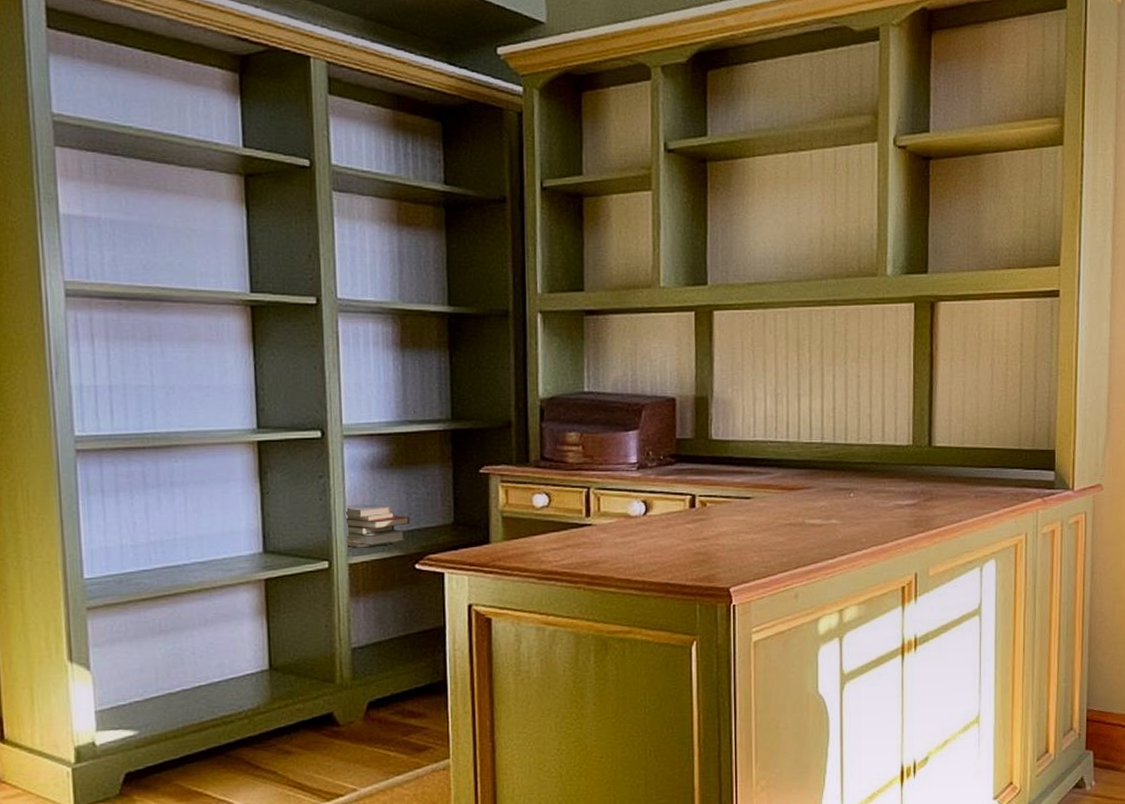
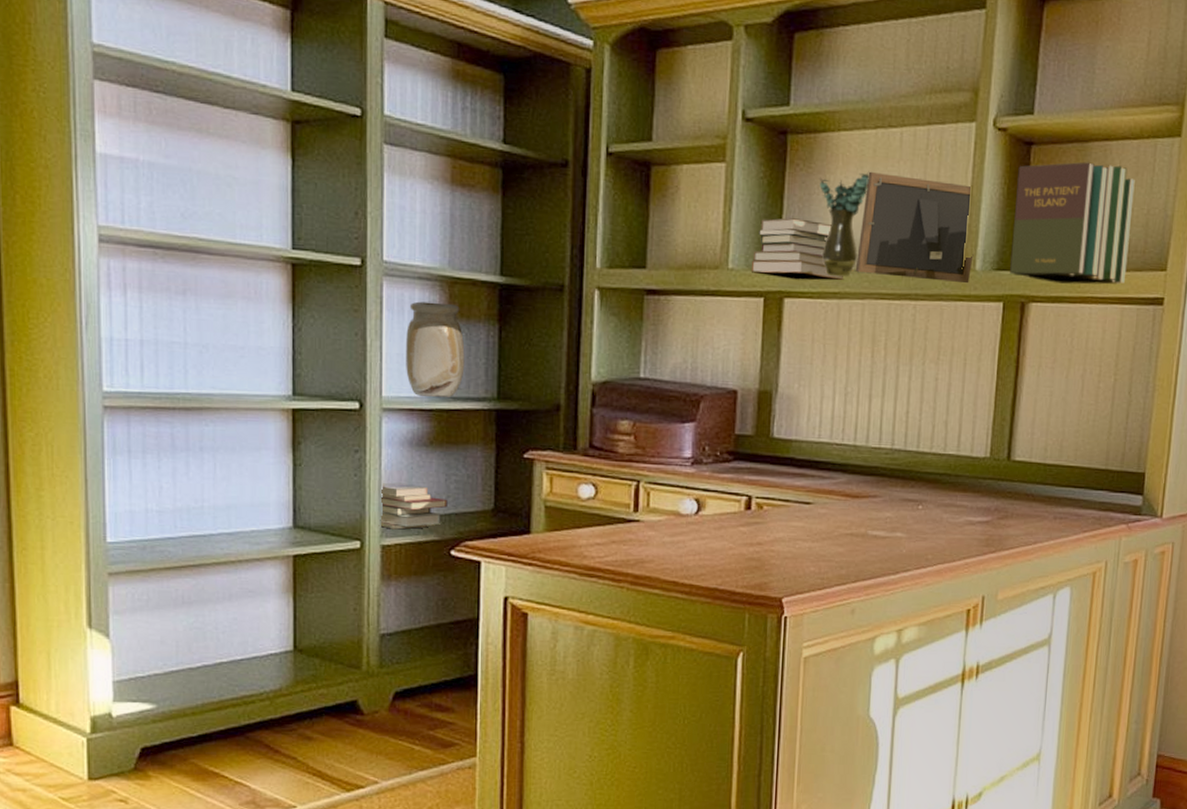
vase: none [362,334,419,423] -> present [406,301,465,398]
books: none [681,237,768,293] -> present [750,218,844,281]
vase: none [739,191,786,287] -> present [819,171,872,276]
picture frame: none [777,191,884,288] -> present [855,171,974,284]
books: none [918,172,1025,284] -> present [1010,162,1135,285]

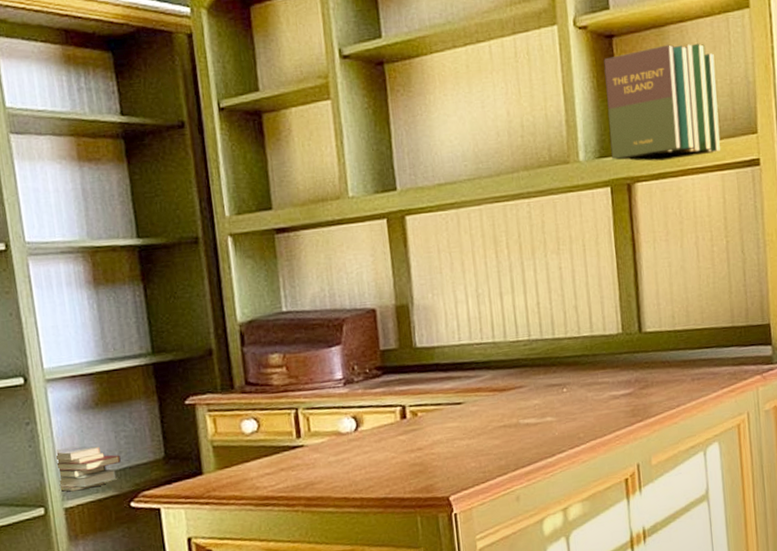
vase: present [406,301,465,398] -> none [56,272,118,363]
books: present [750,218,844,281] -> none [369,140,459,198]
vase: present [819,171,872,276] -> none [421,86,468,188]
picture frame: present [855,171,974,284] -> none [465,84,576,182]

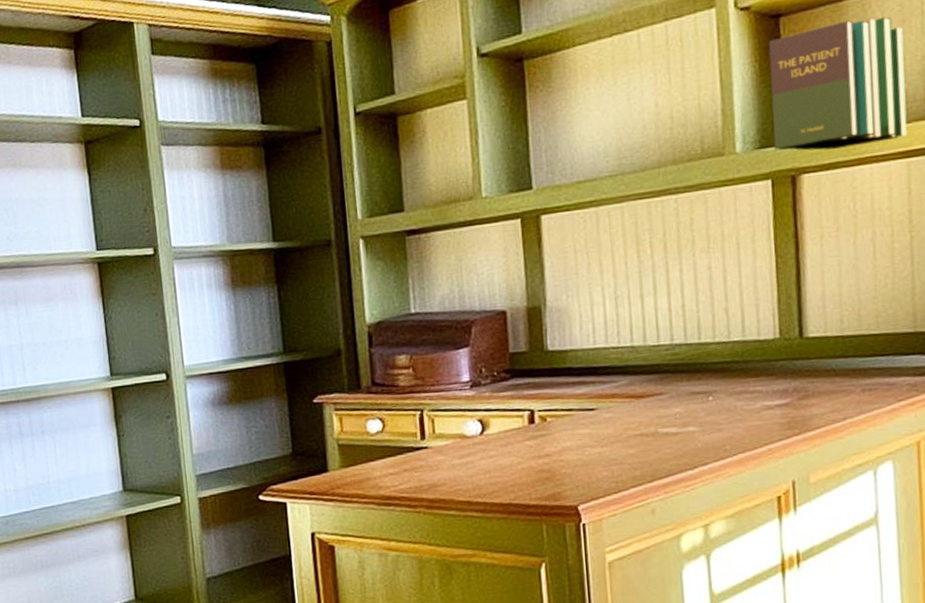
books: present [56,446,121,492] -> none [193,439,251,483]

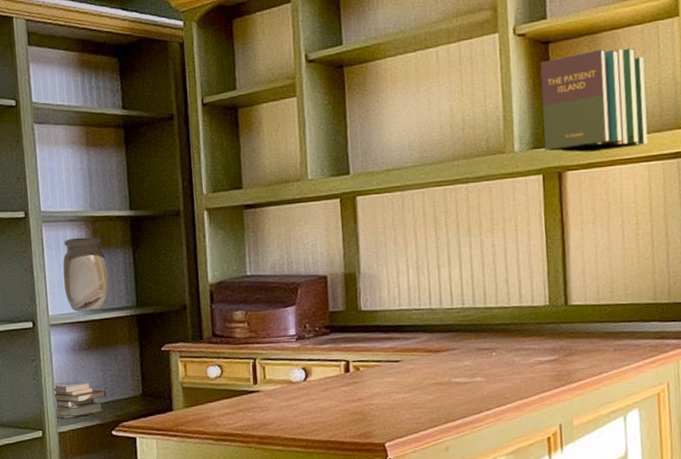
books: none [193,439,251,483] -> present [55,381,106,419]
vase: none [198,274,252,361] -> present [63,237,110,312]

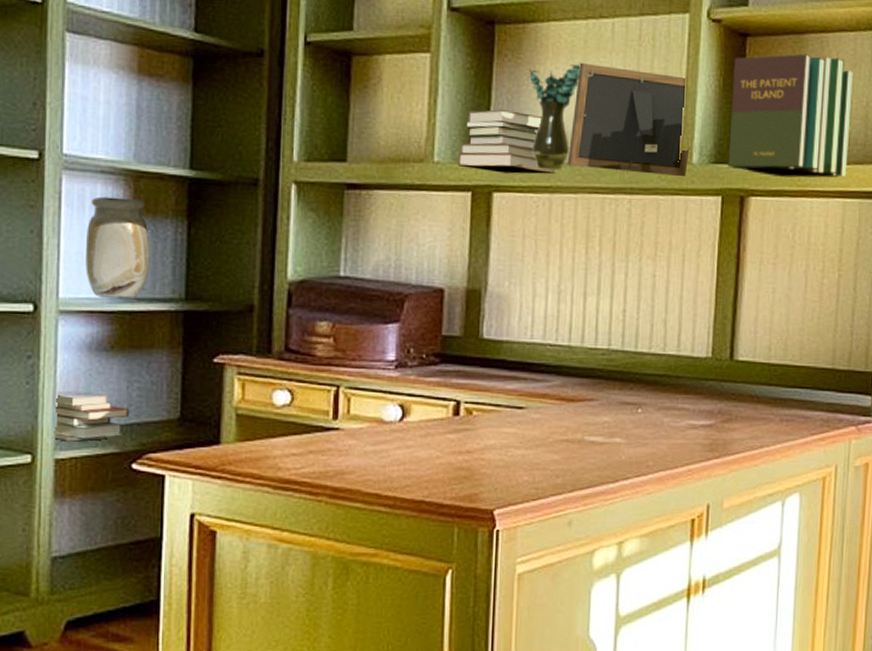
books: none [326,131,404,181] -> present [457,109,556,175]
vase: none [374,85,416,173] -> present [529,62,583,170]
picture frame: none [412,84,512,168] -> present [567,62,690,177]

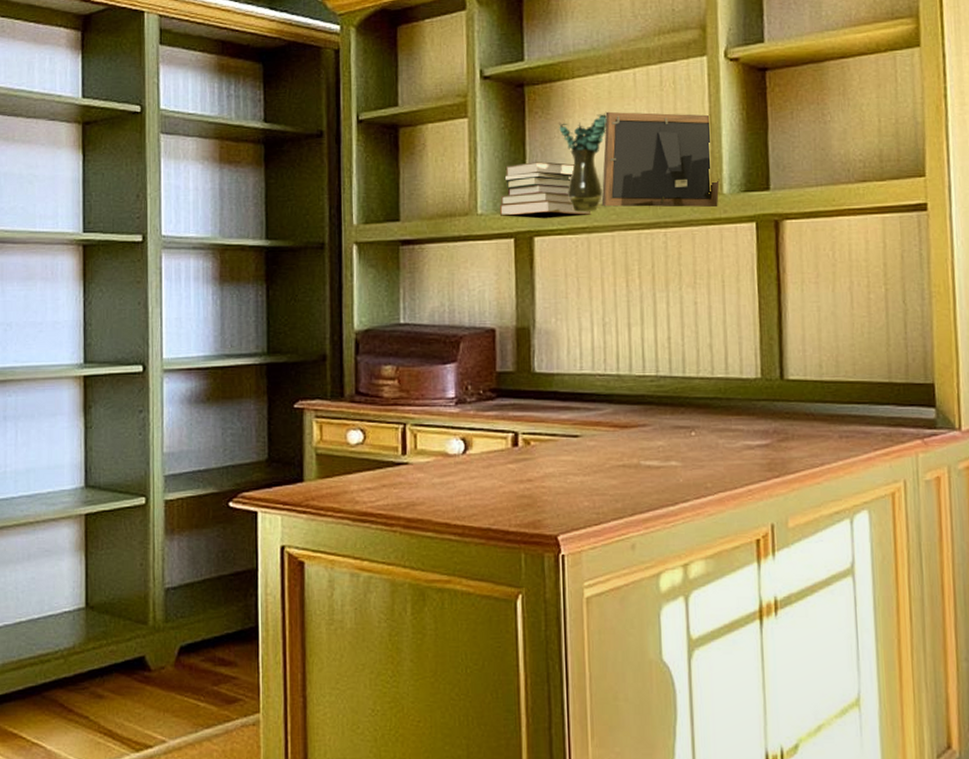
books: present [52,390,129,442] -> none [162,439,225,484]
vase: present [85,196,151,299] -> none [183,269,237,357]
books: present [728,54,853,178] -> none [755,80,883,200]

